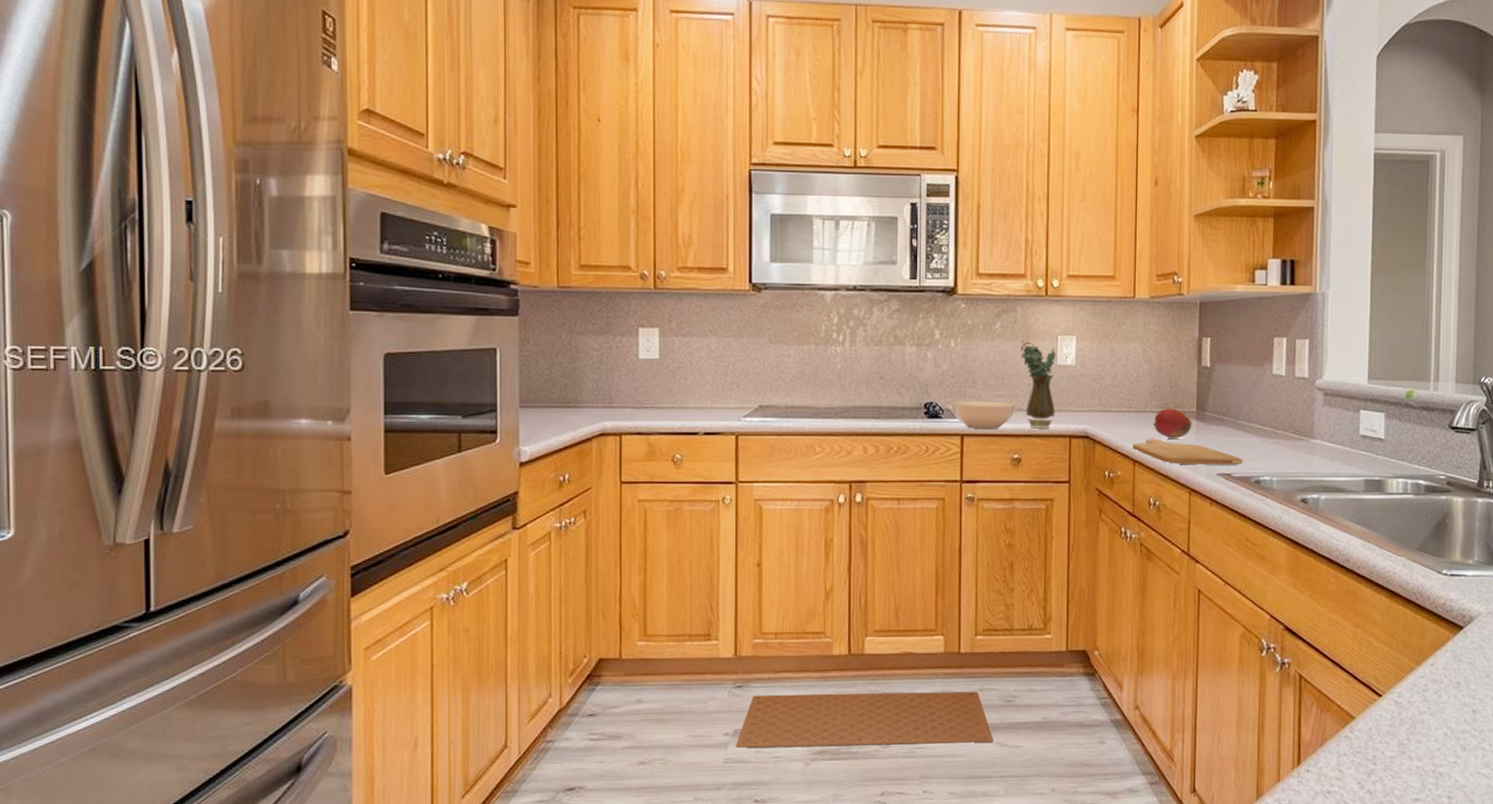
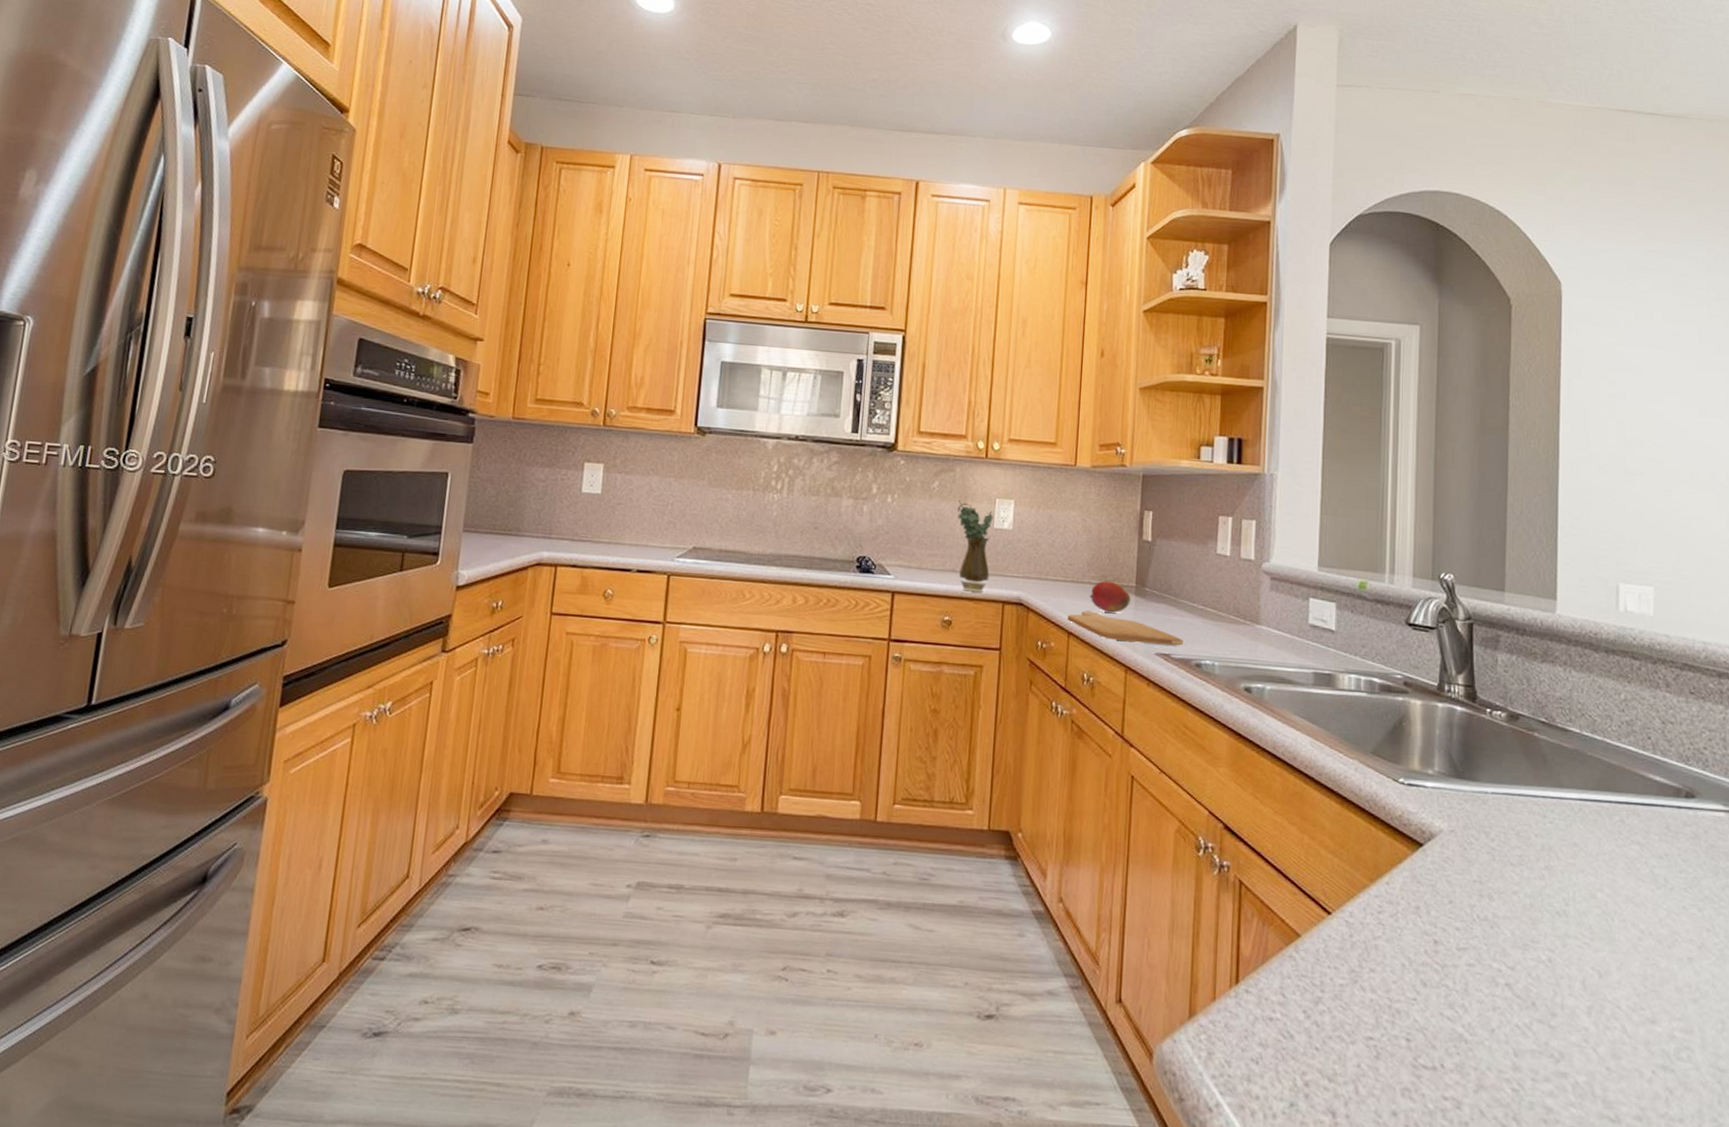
bath mat: present [735,691,993,748] -> none [636,846,905,923]
bowl: present [952,401,1016,430] -> none [884,557,949,589]

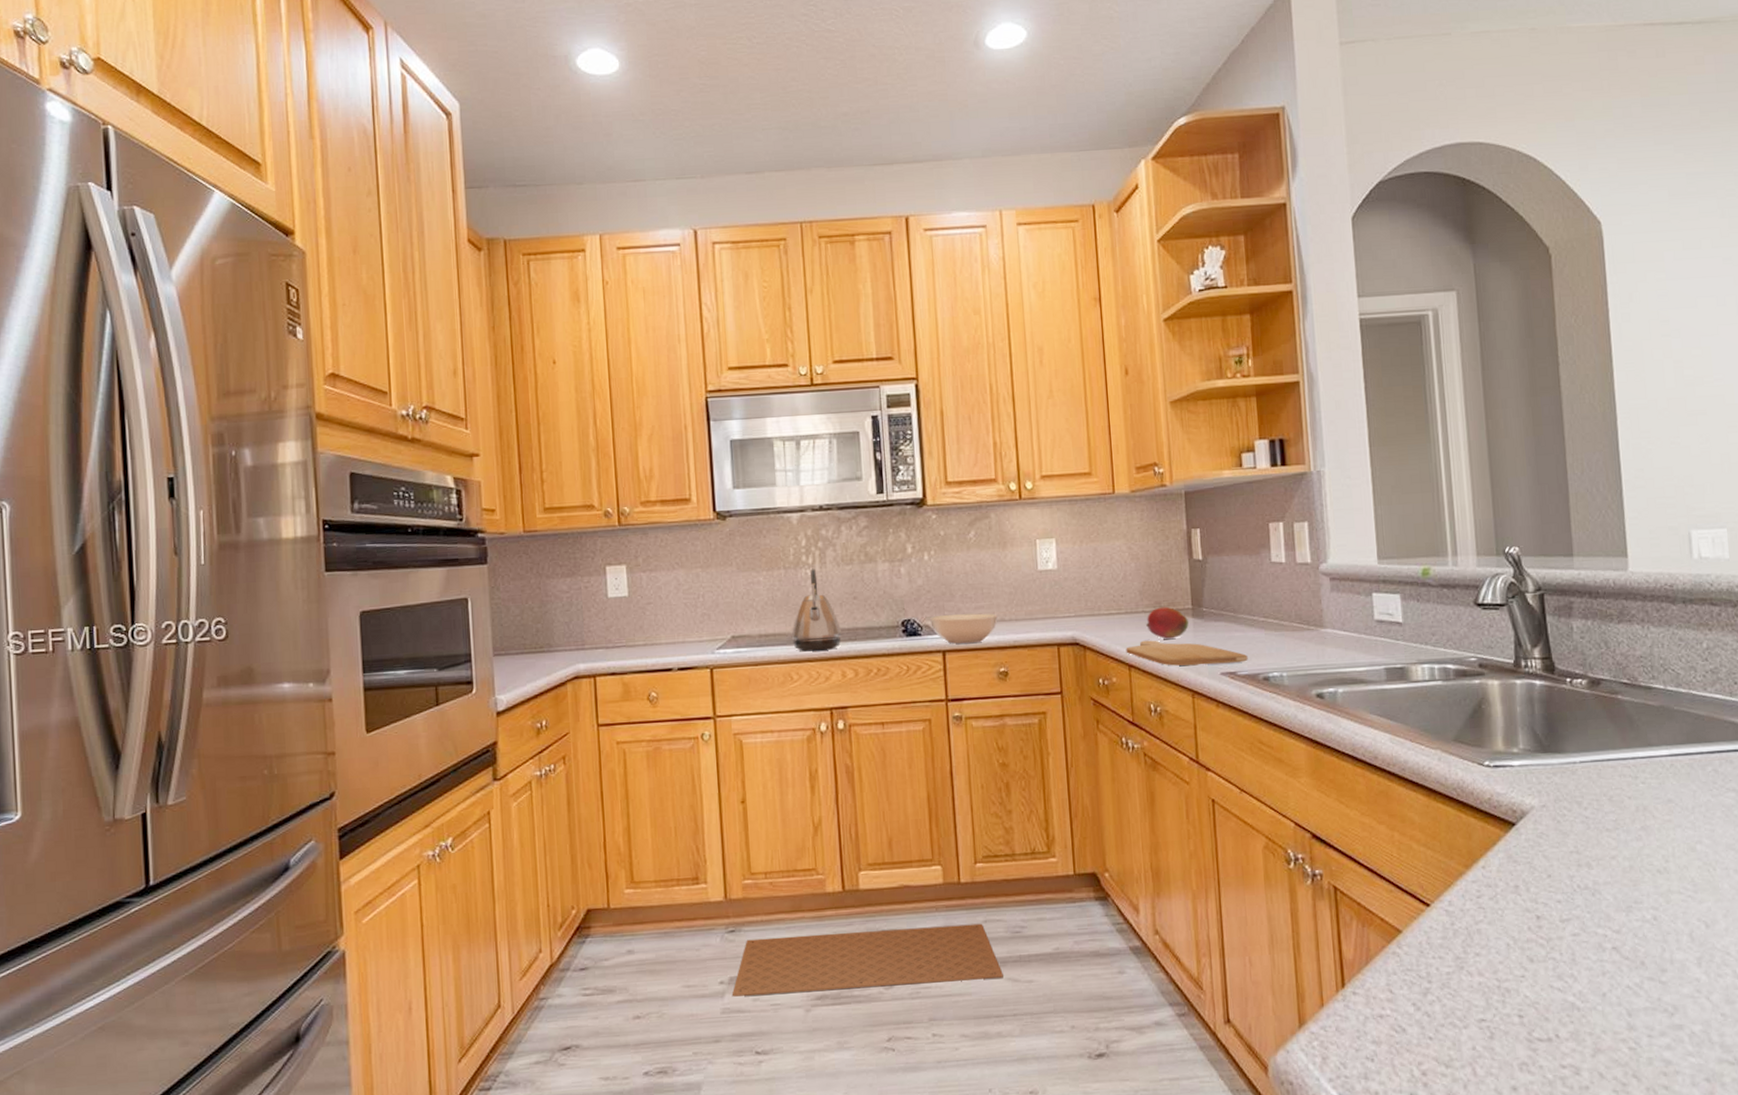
bath mat: none [636,846,905,923] -> present [731,923,1003,997]
kettle: none [749,494,799,575] -> present [791,568,843,652]
bowl: none [884,557,949,589] -> present [930,613,998,644]
vase: present [957,500,993,593] -> none [997,547,1041,639]

